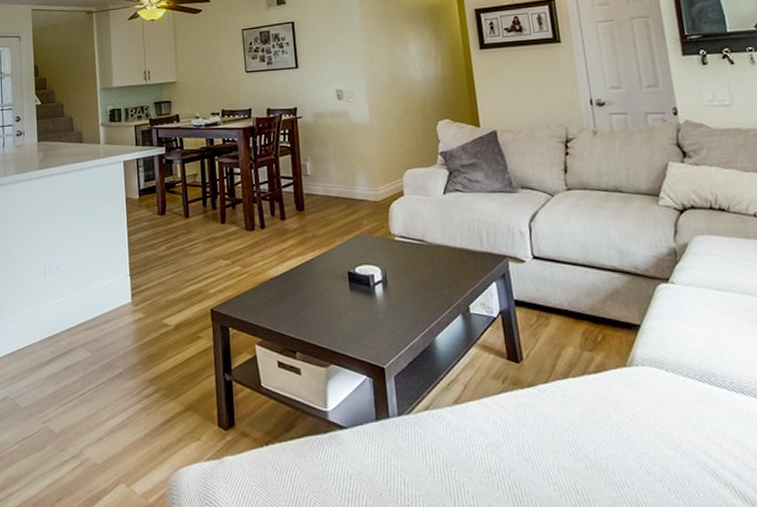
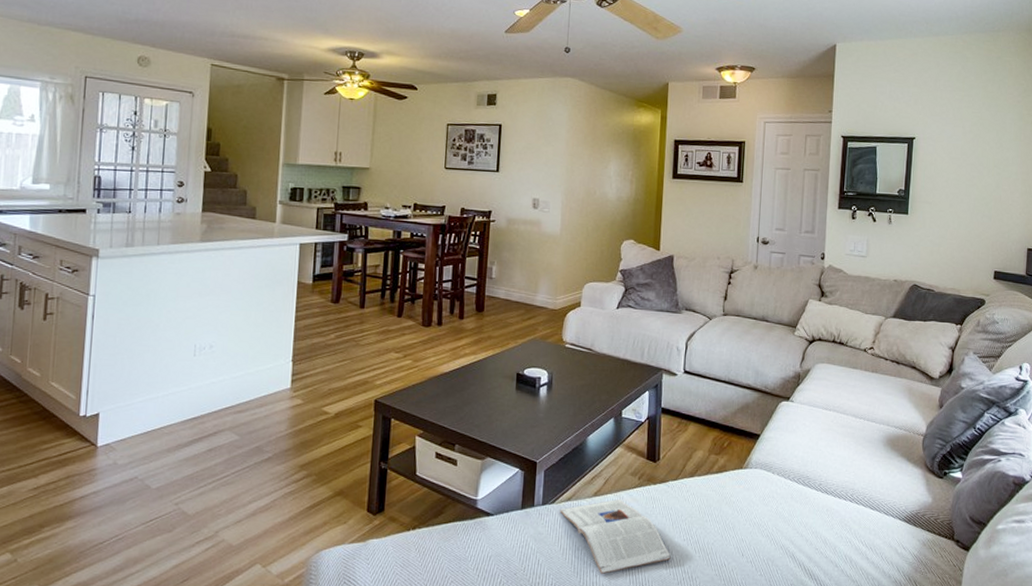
magazine: none [418,407,559,495] -> present [560,499,671,574]

